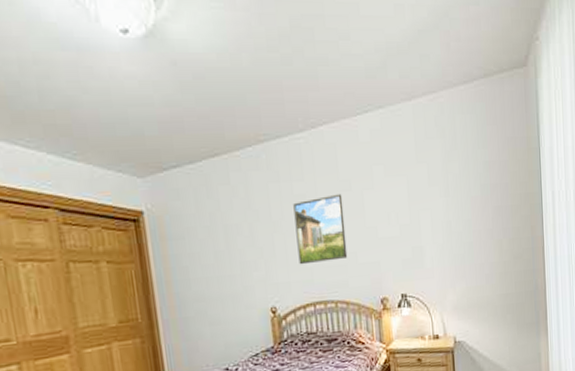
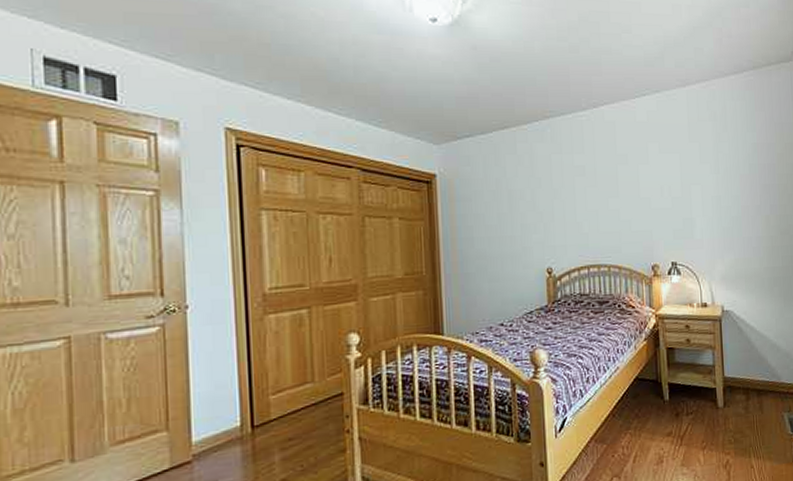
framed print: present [293,193,348,265] -> none [573,166,622,230]

